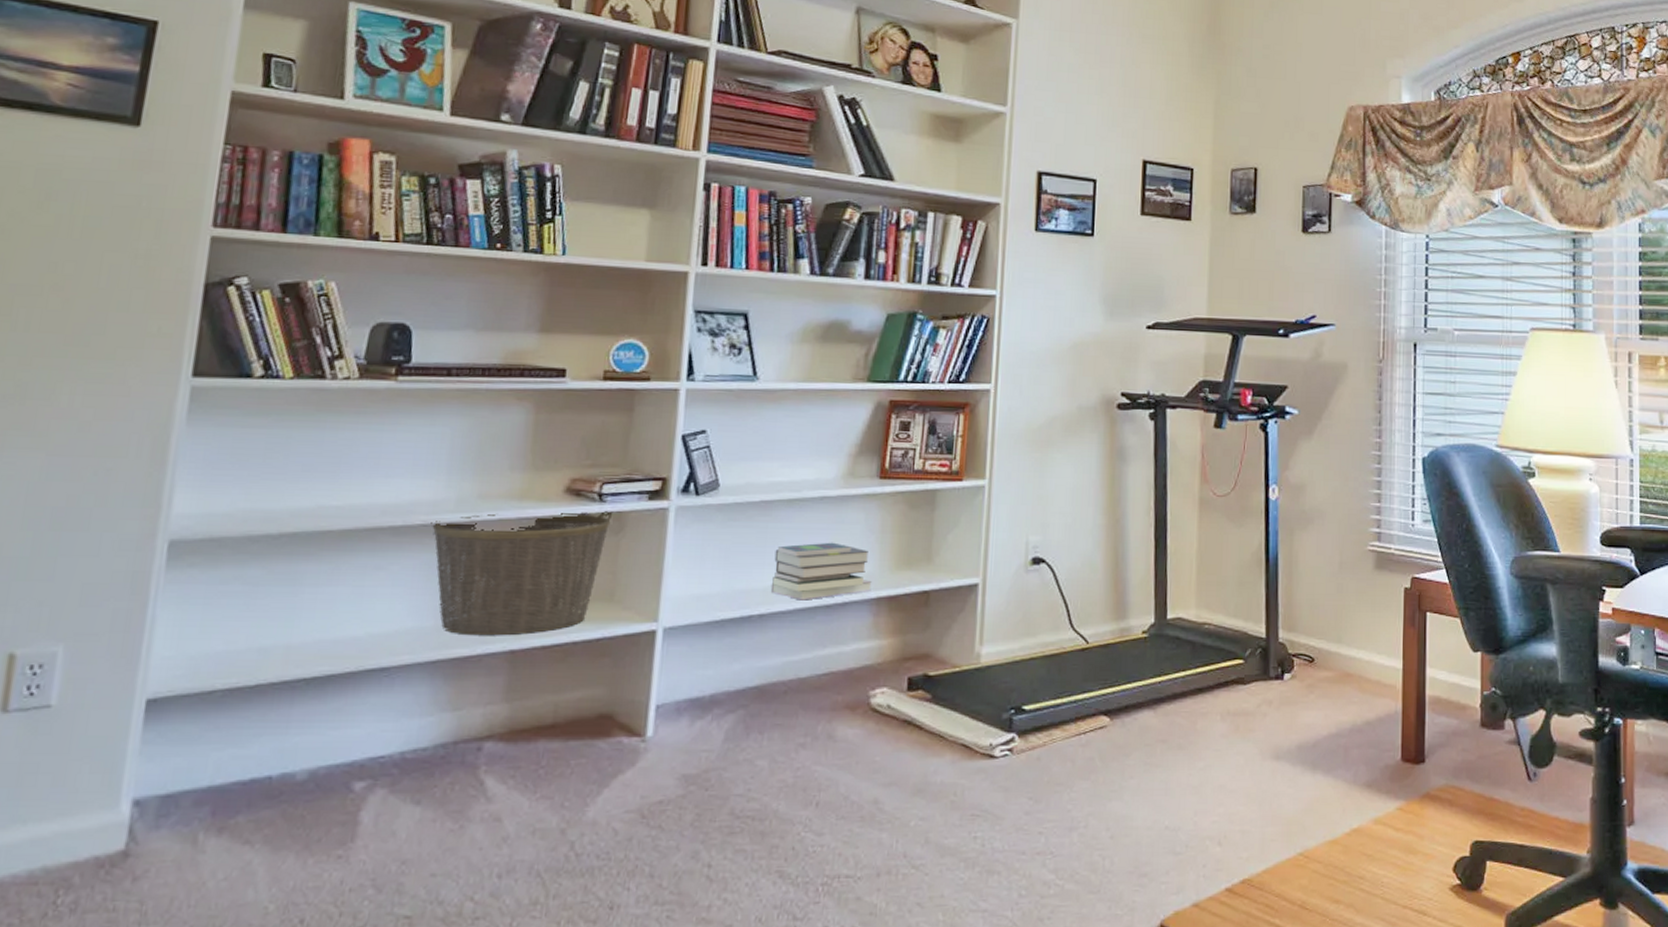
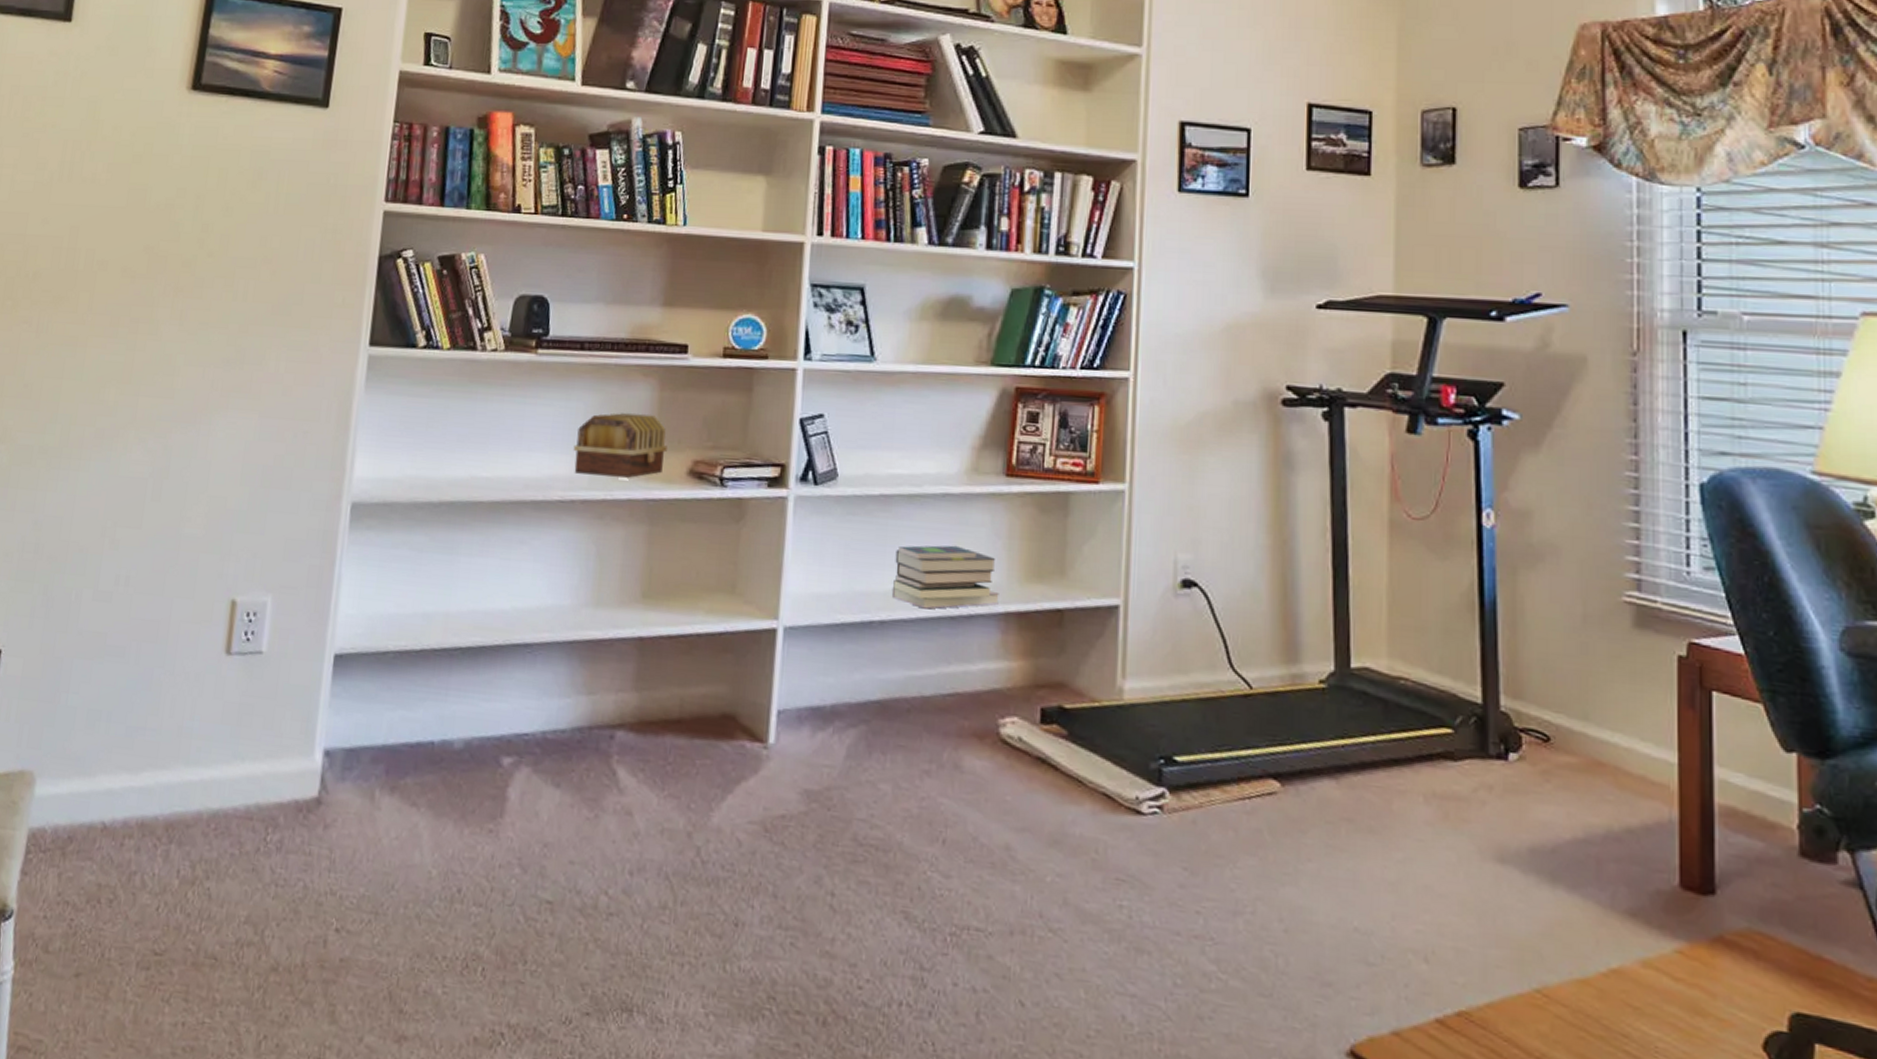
basket: present [431,511,612,636] -> none [567,494,733,621]
decorative box: none [438,436,543,499] -> present [573,413,667,478]

